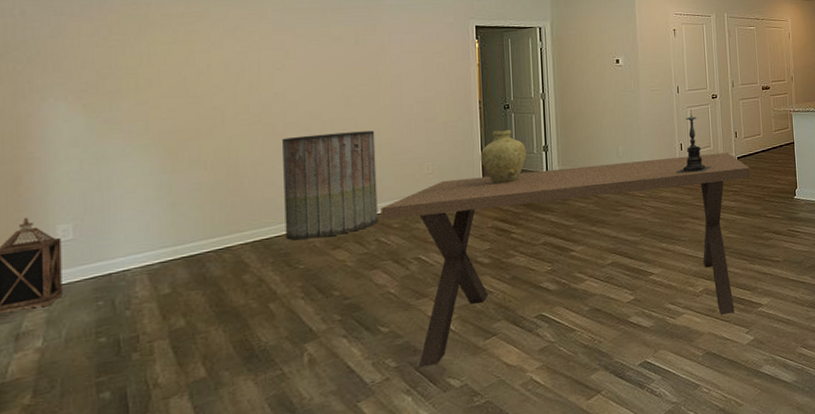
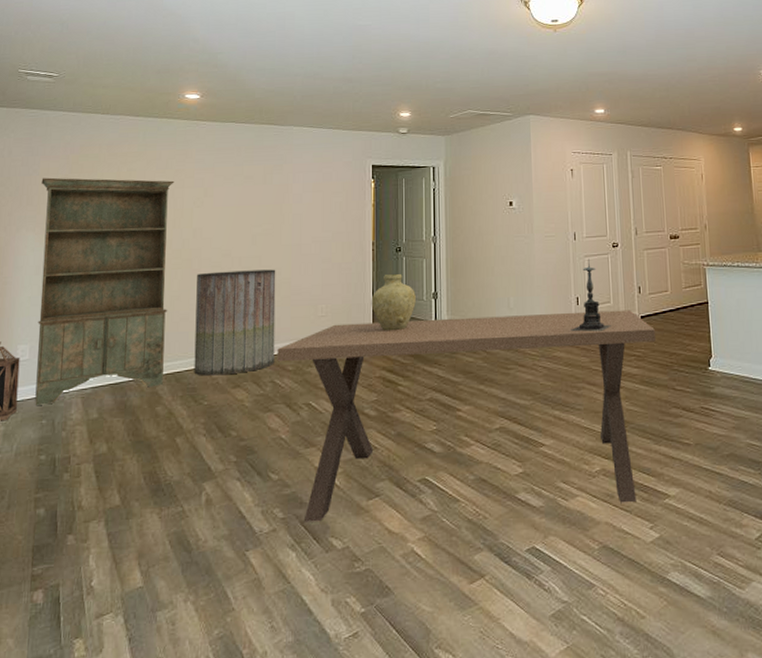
bookshelf: none [71,40,250,287] -> present [35,177,175,405]

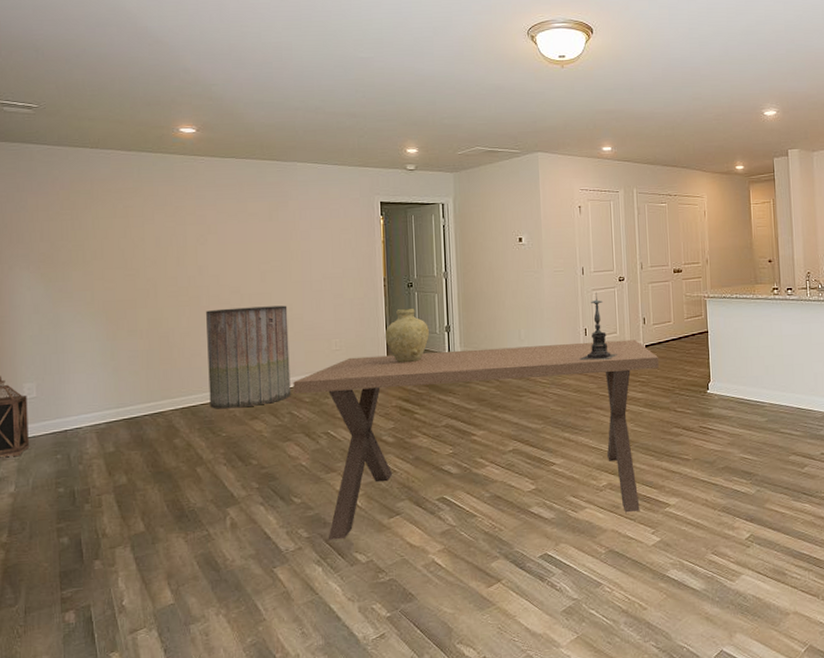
bookshelf: present [35,177,175,405] -> none [31,214,179,441]

